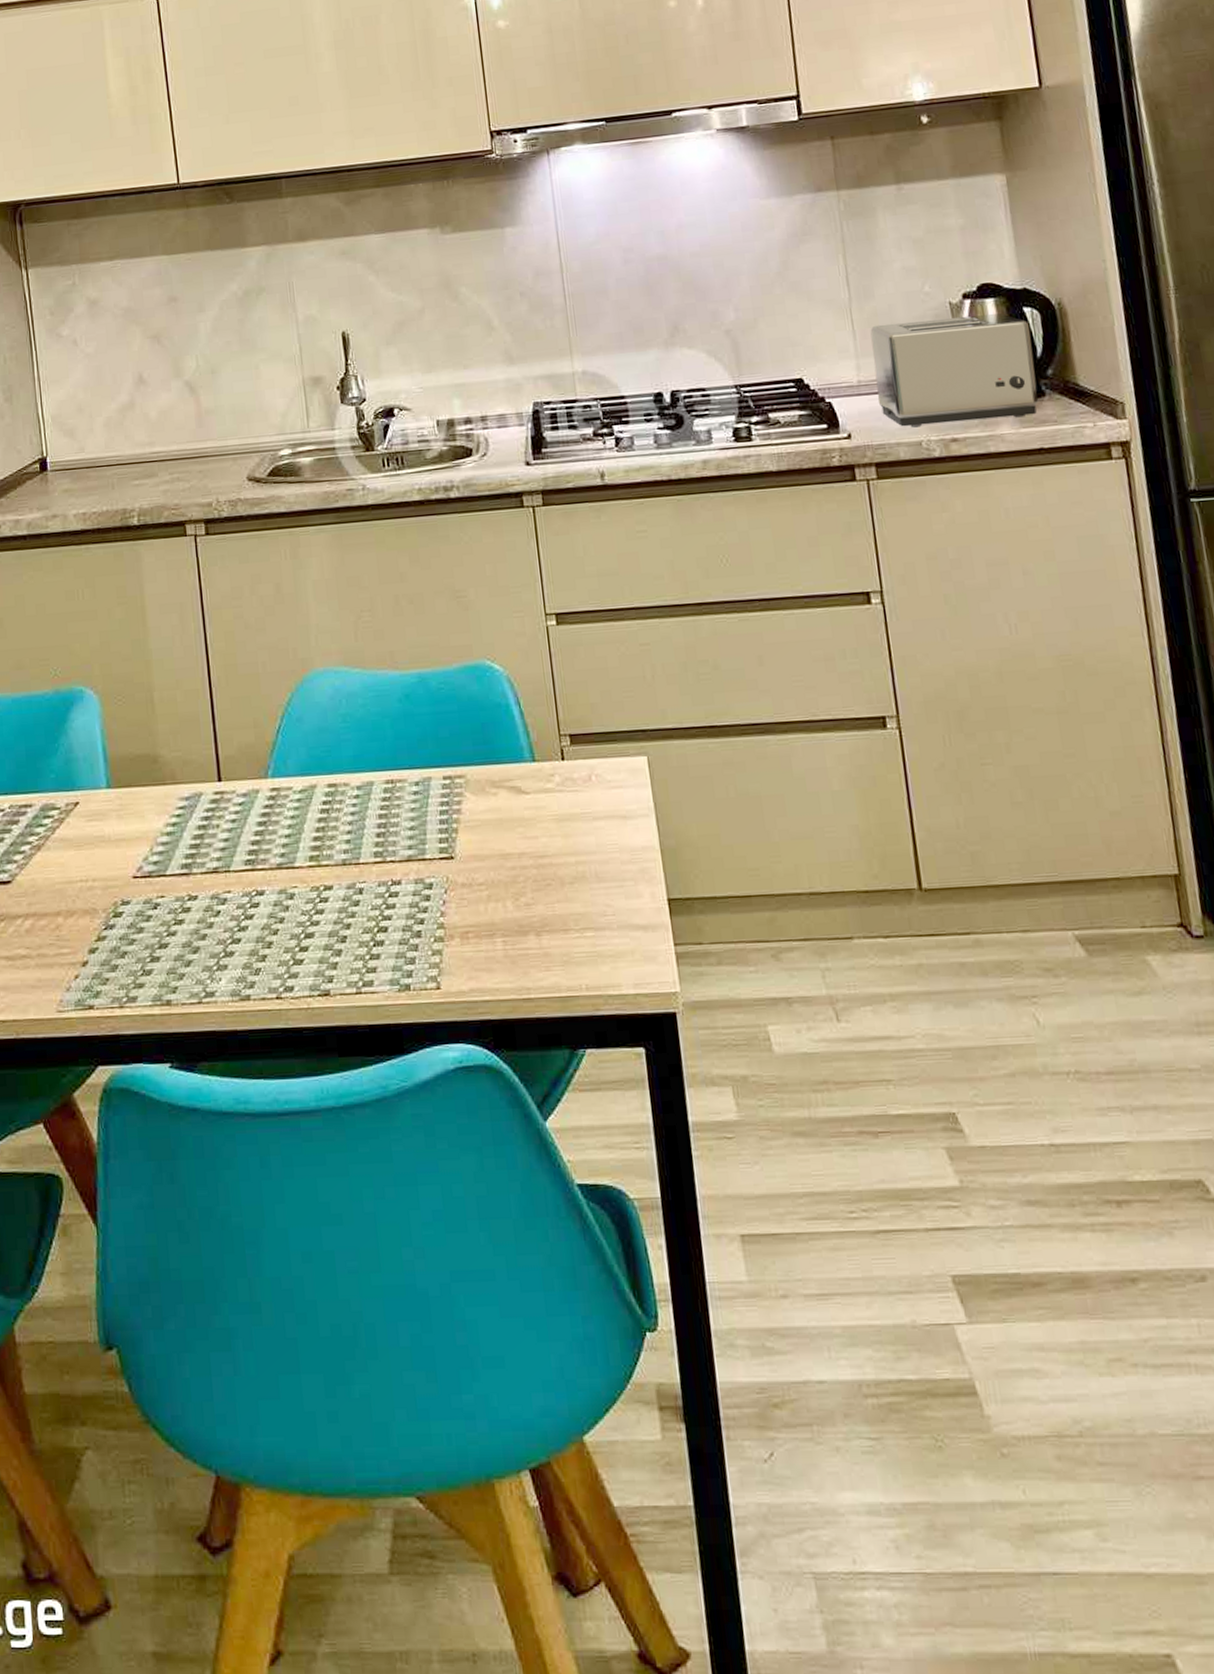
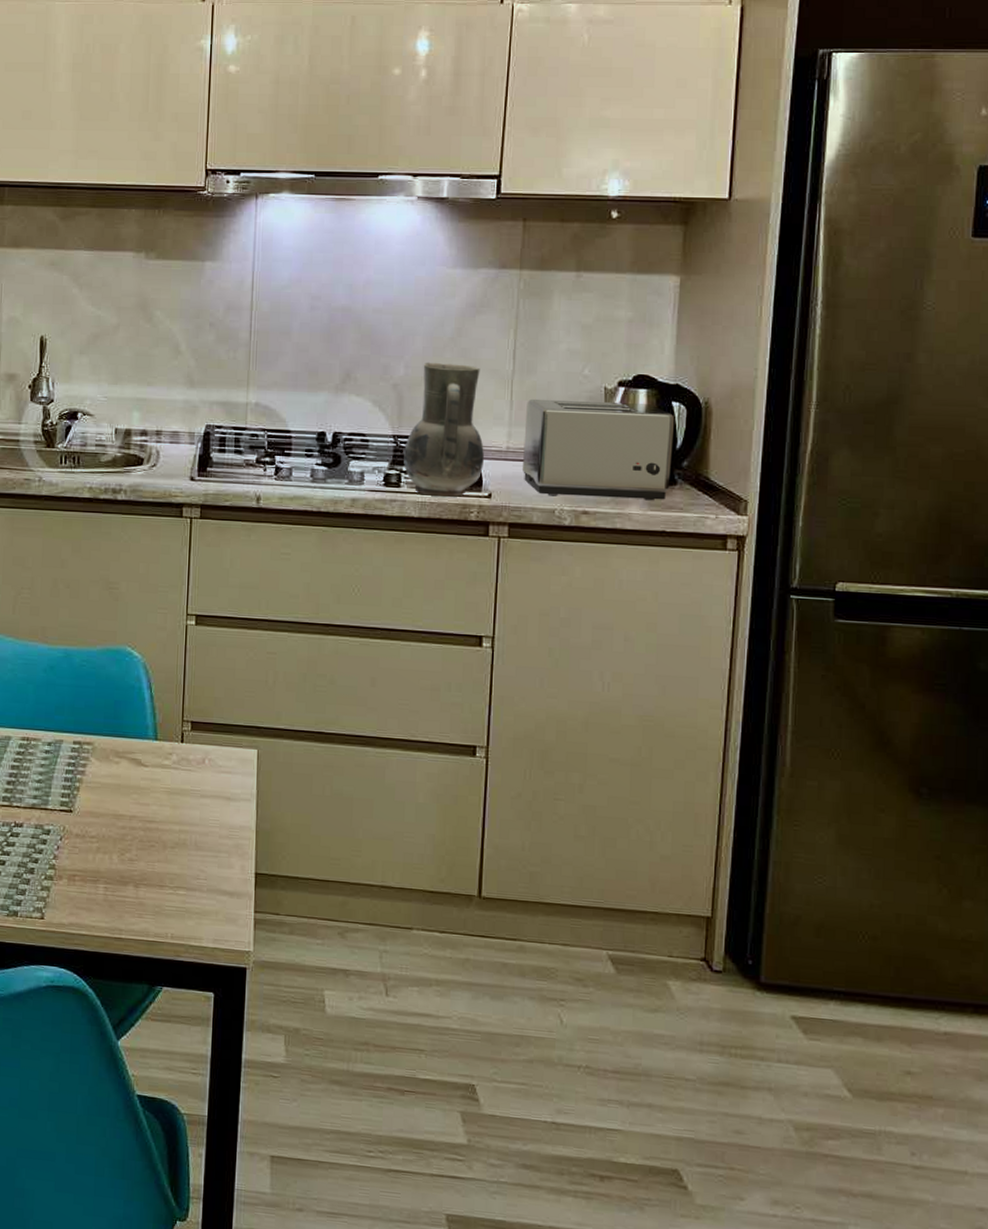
ceramic jug: none [749,298,837,446] -> present [404,362,485,497]

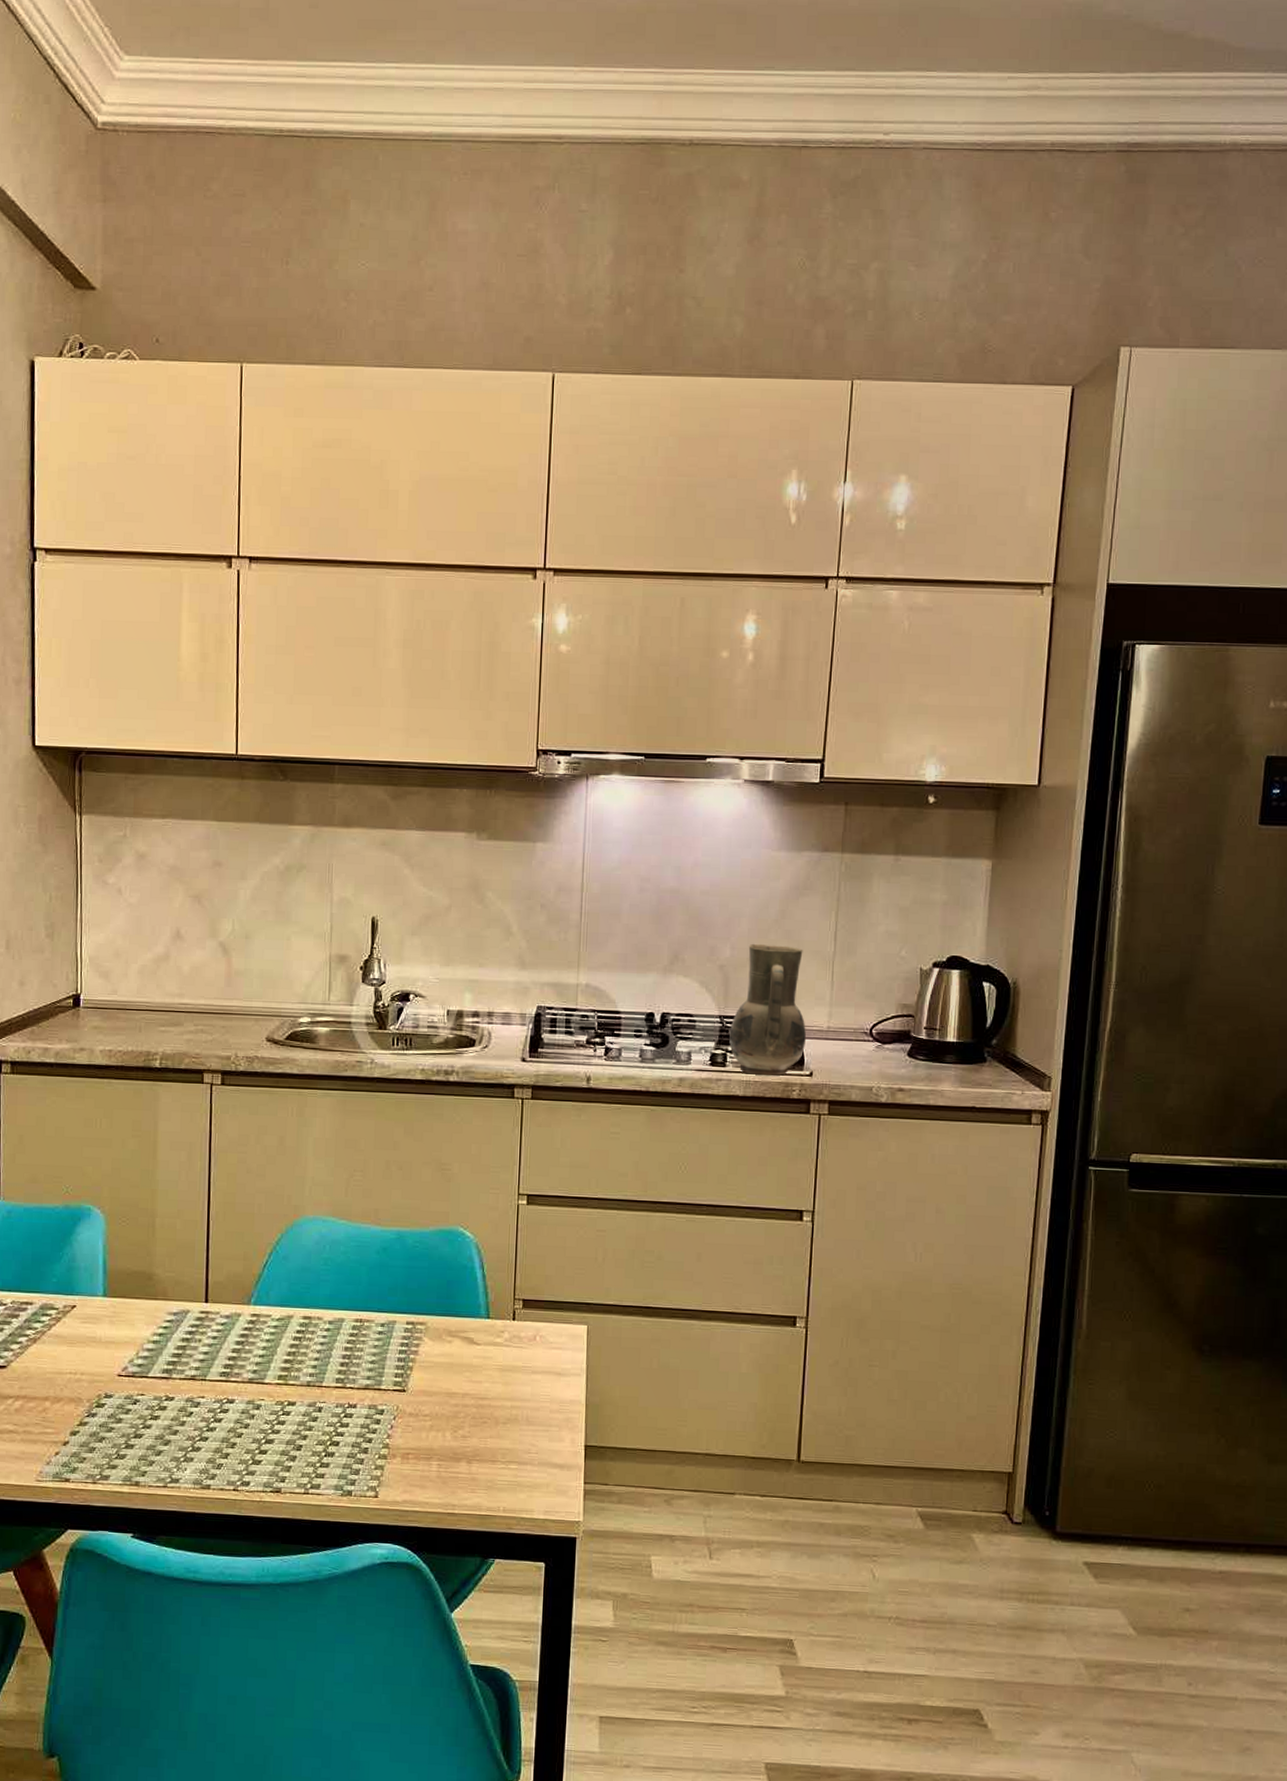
toaster: present [522,398,675,501] -> none [841,979,986,1078]

